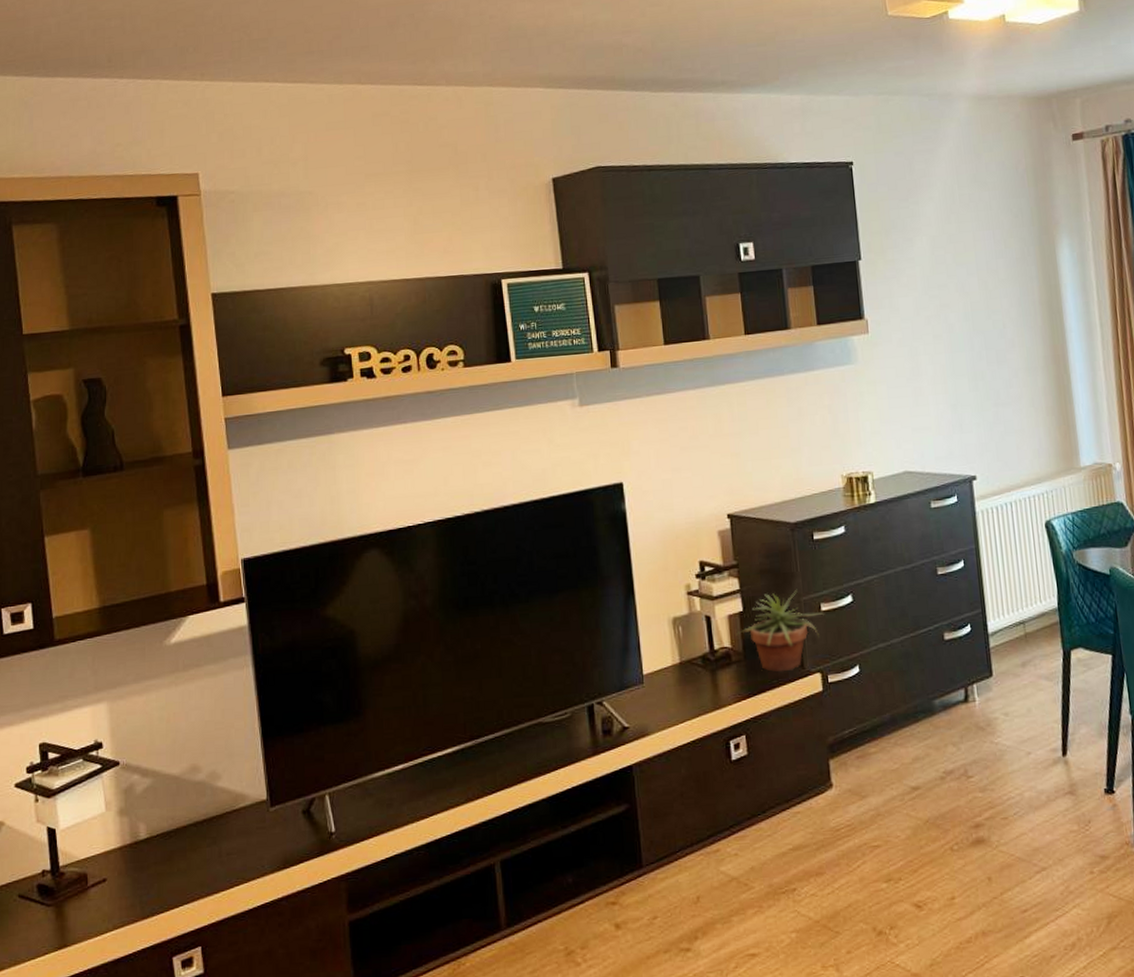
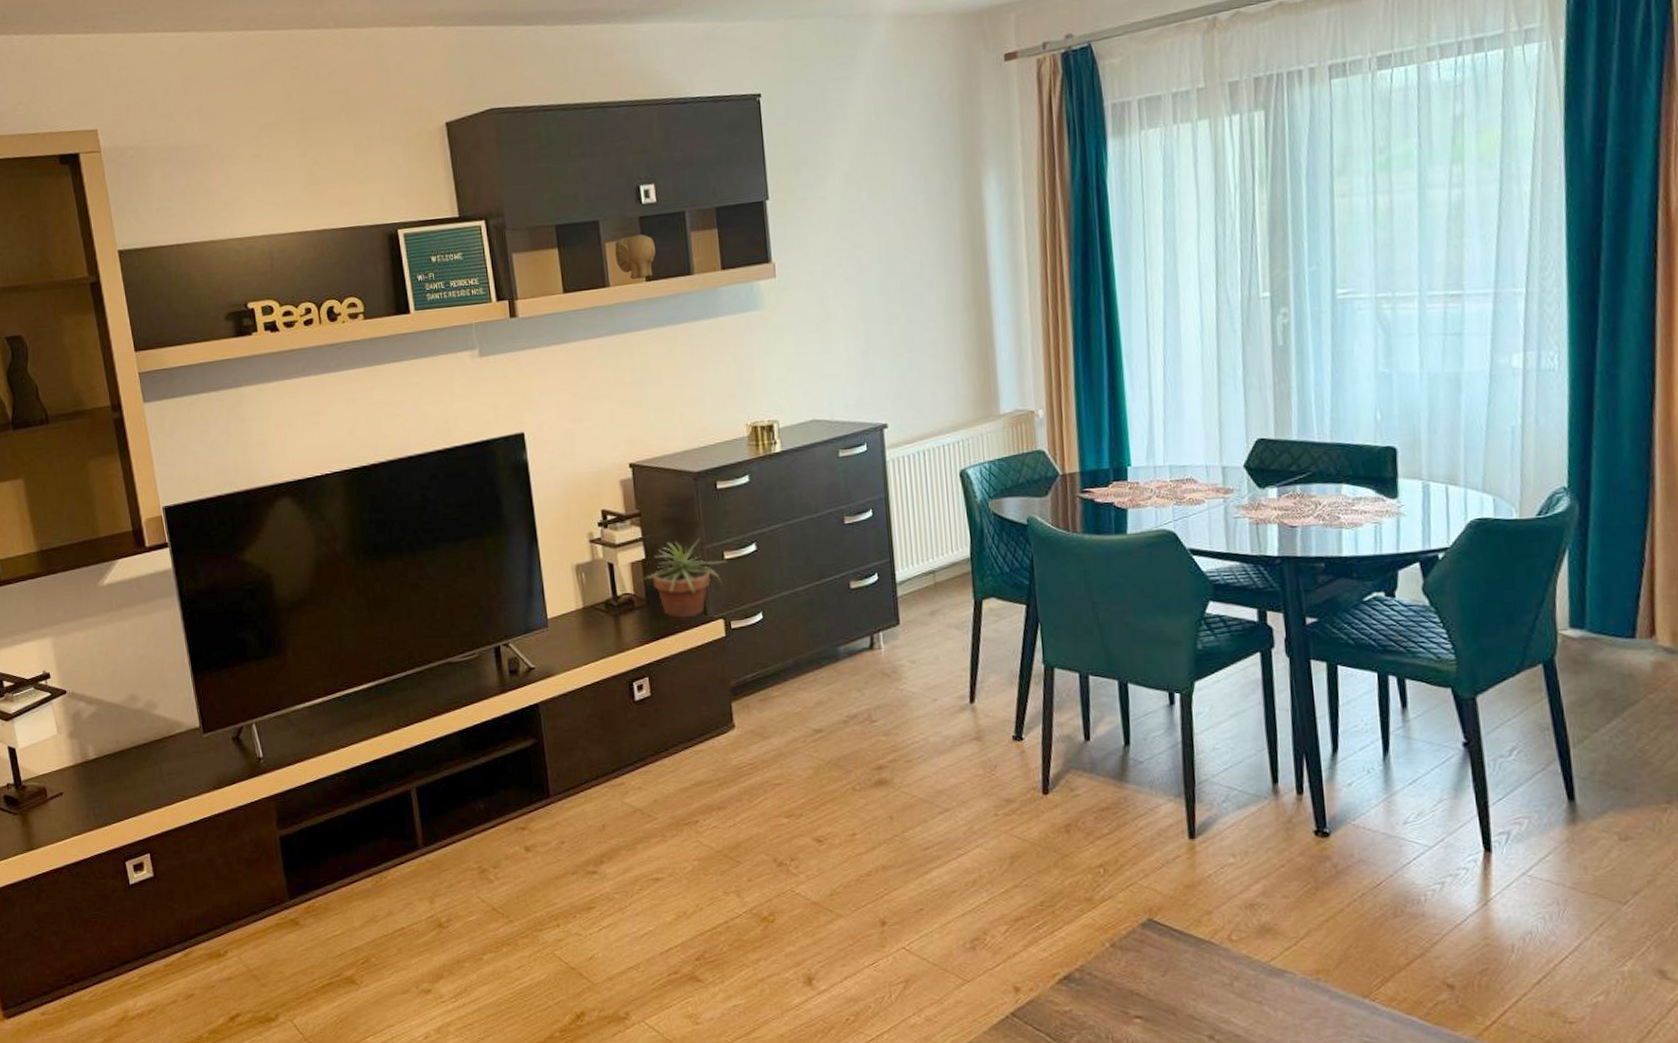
decorative figurine: none [715,289,754,332] -> present [615,234,656,279]

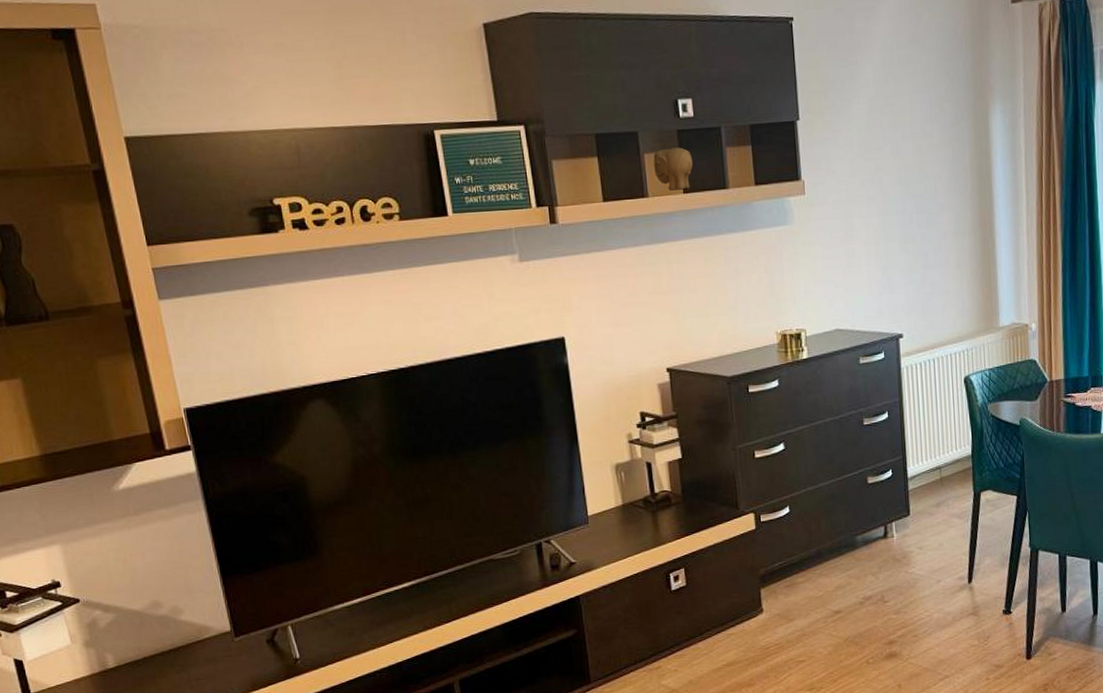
potted plant: present [638,537,728,618] -> none [674,438,759,513]

